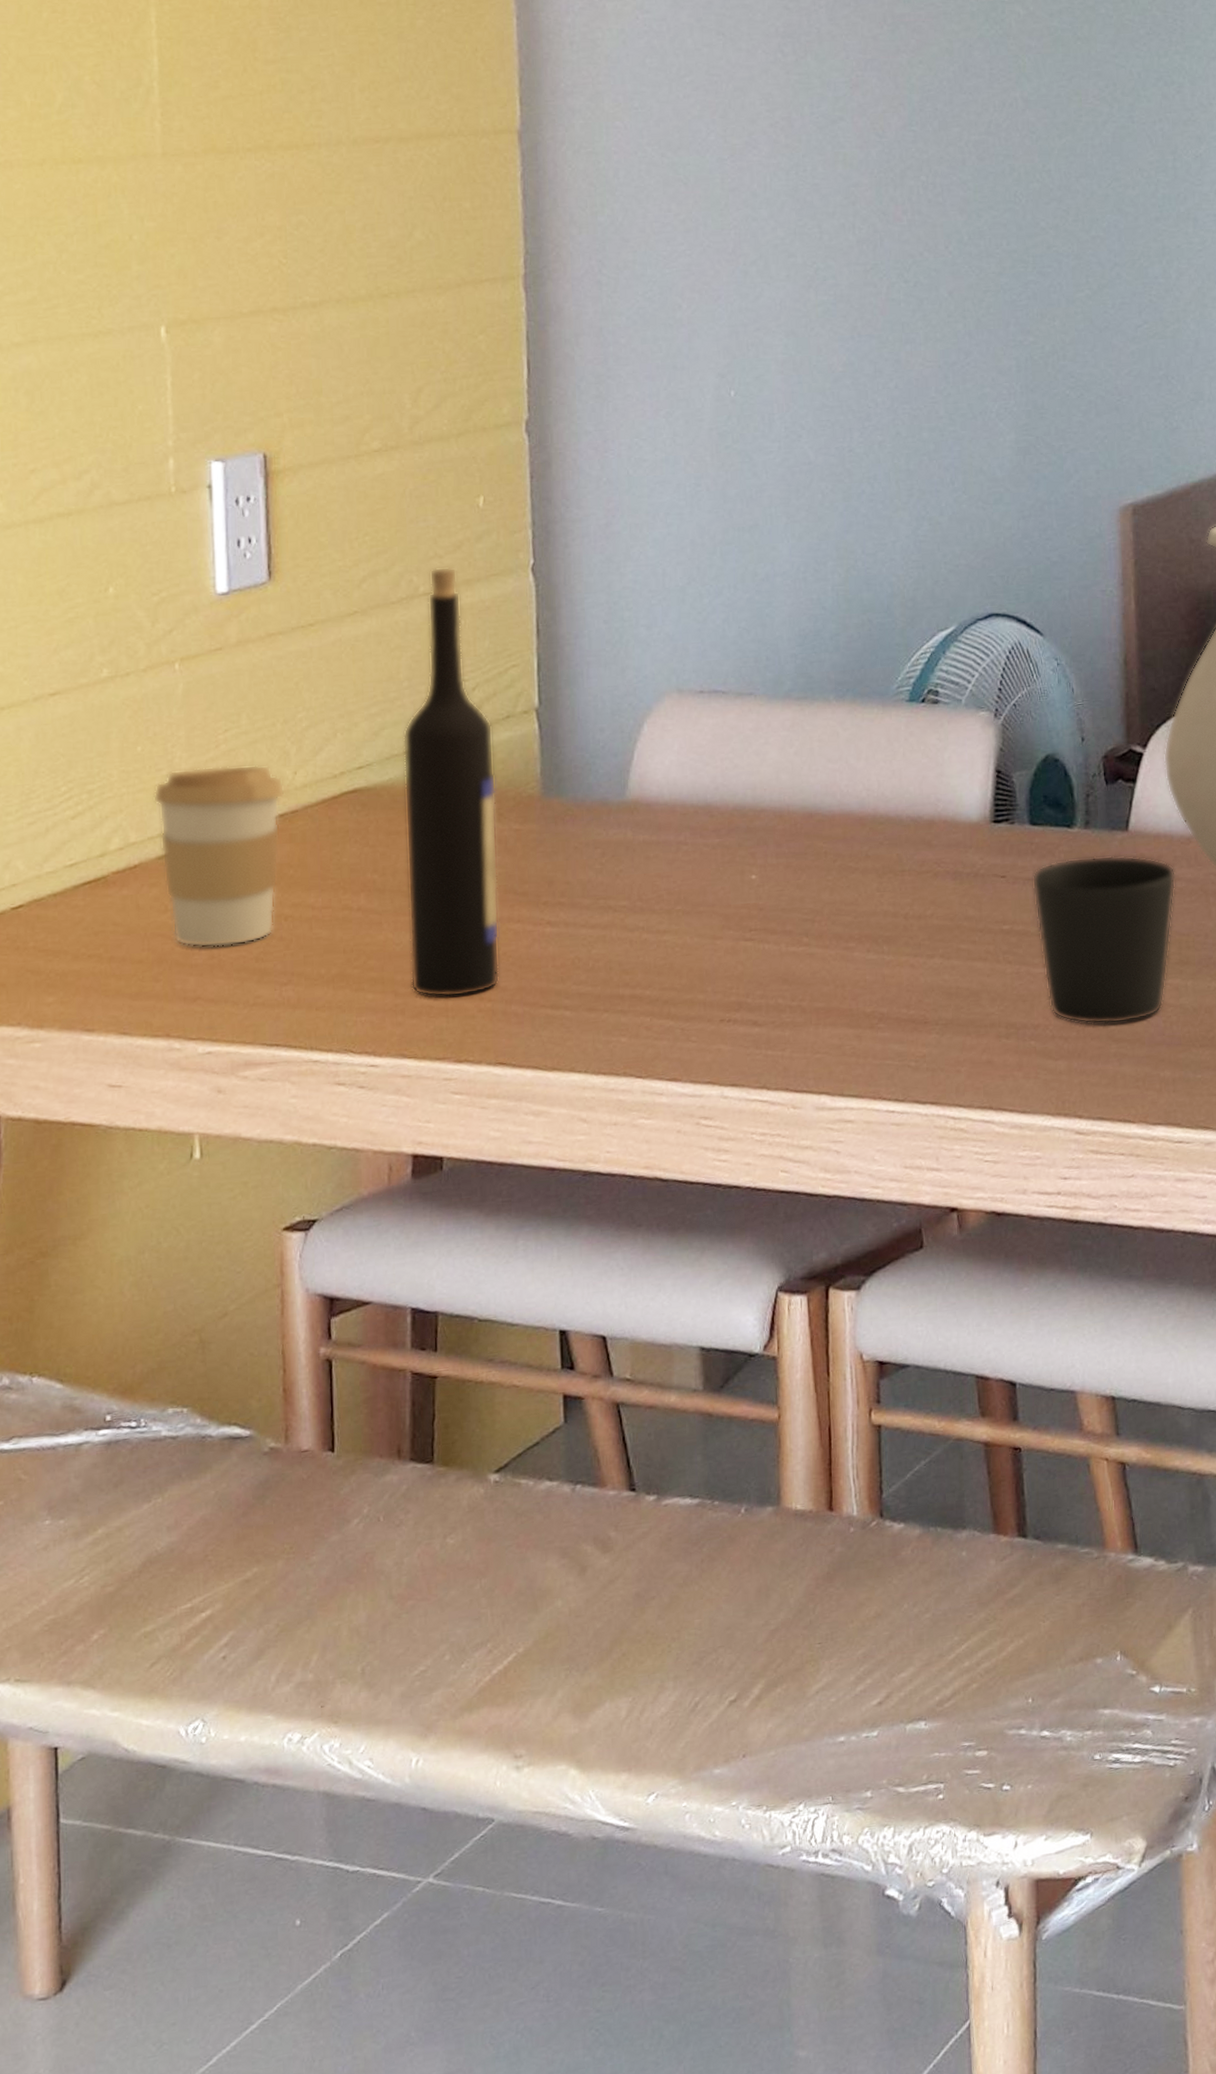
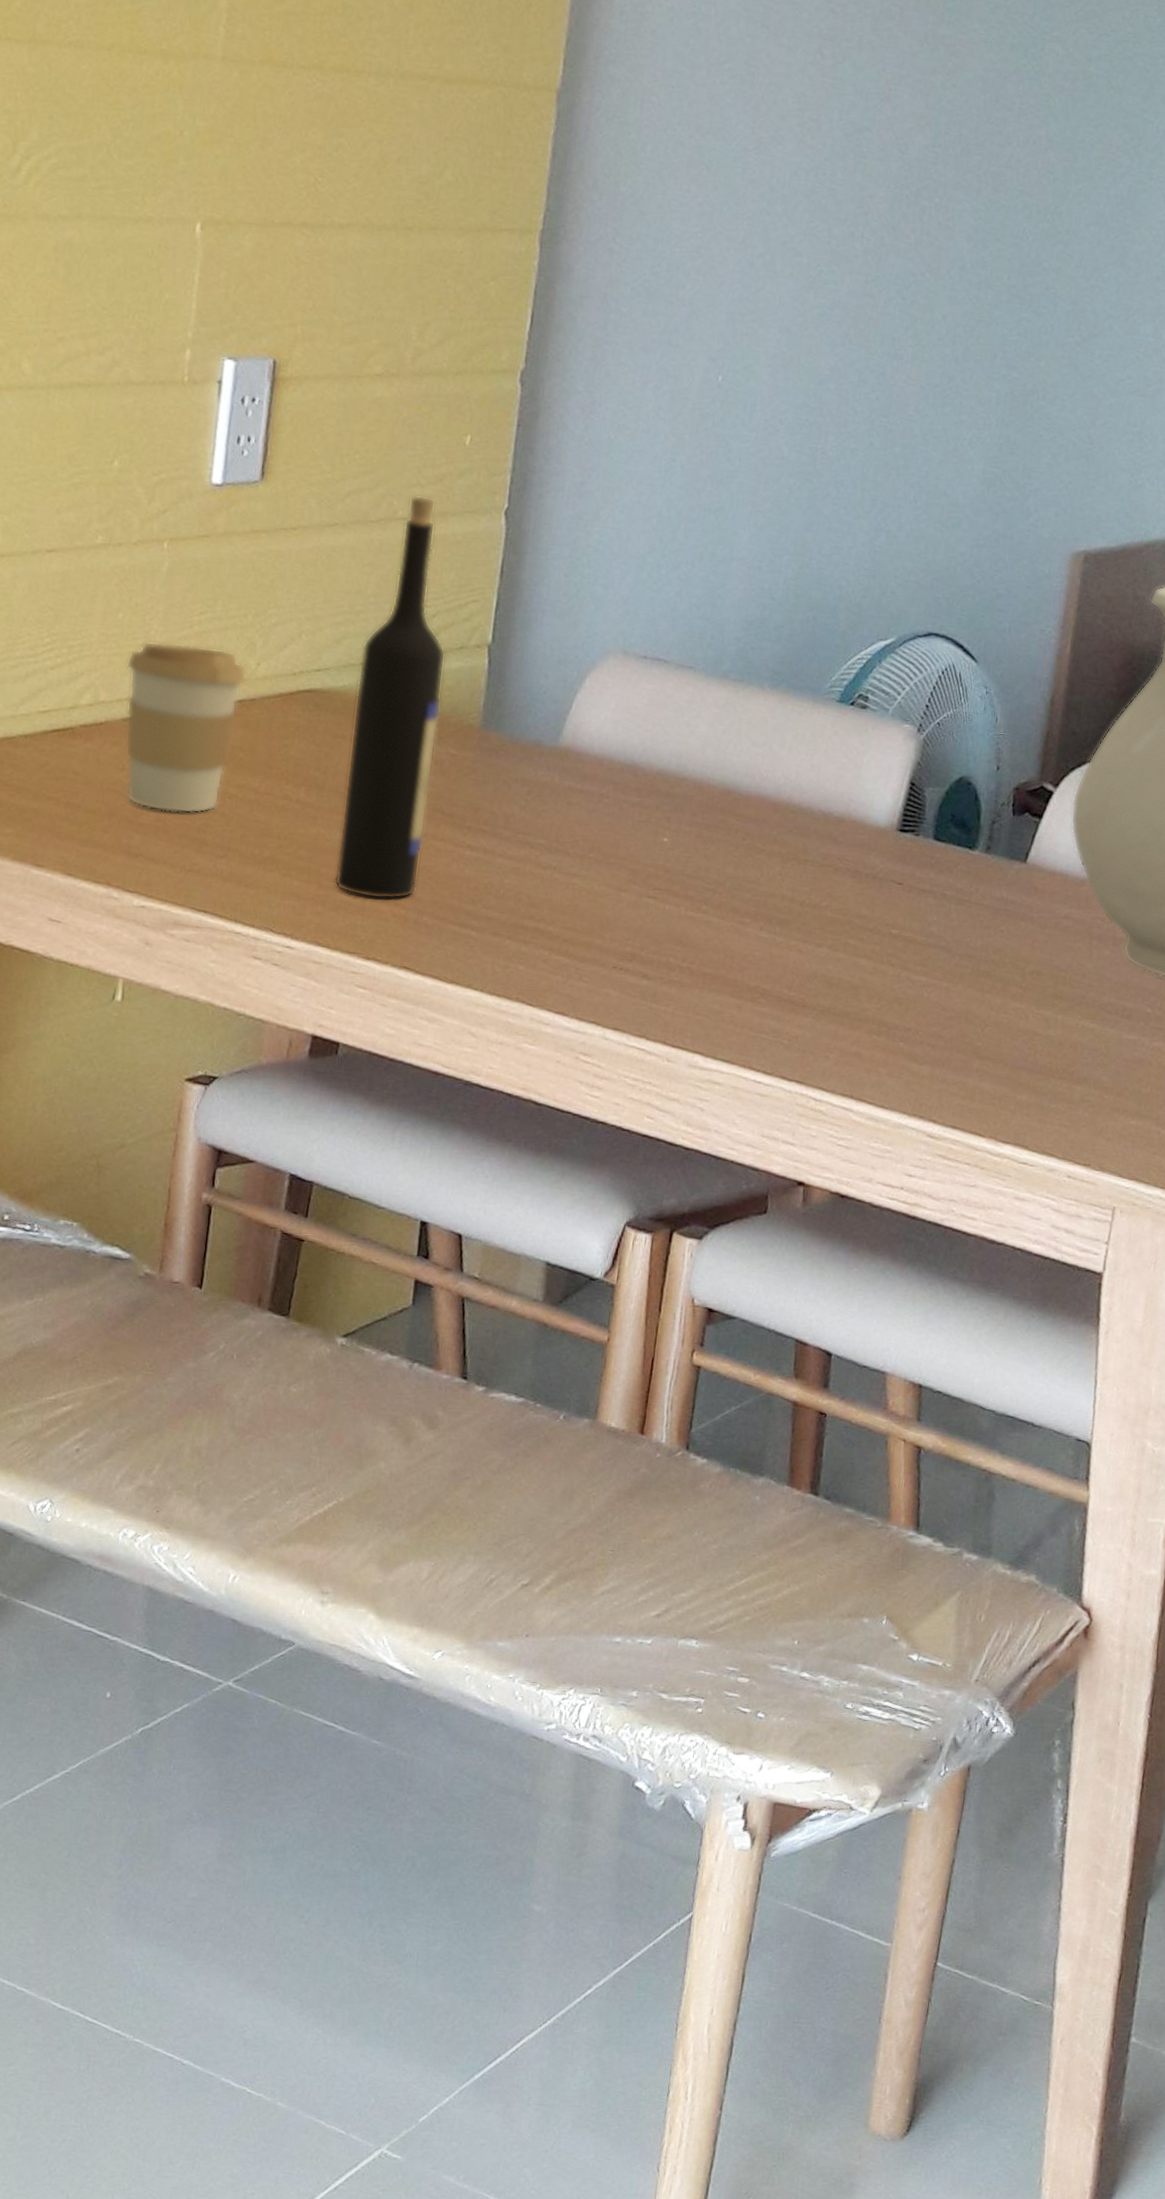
cup: present [1032,855,1177,1025] -> none [923,878,1066,1043]

